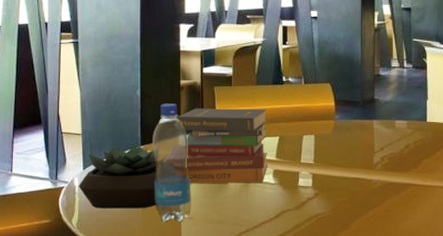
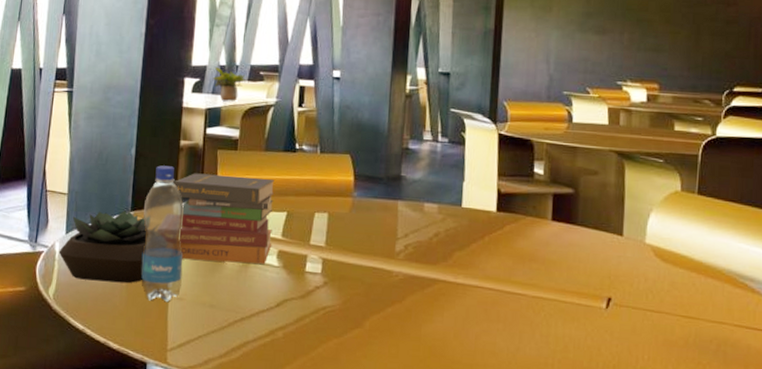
potted plant: none [205,14,236,44] -> present [212,67,247,102]

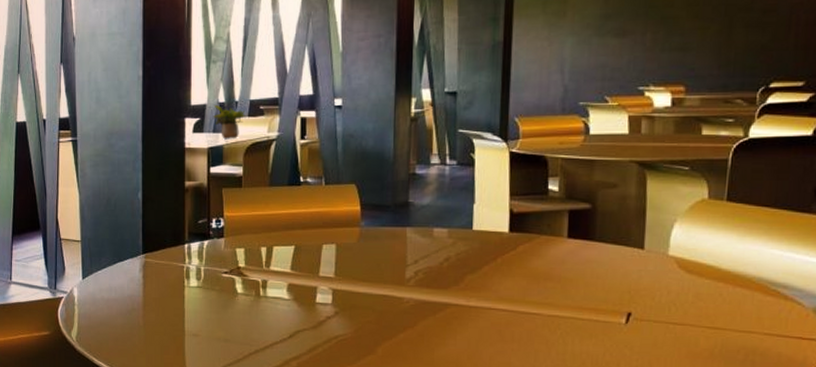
succulent plant: present [58,210,147,283] -> none [77,253,160,323]
bottle: present [141,165,185,302] -> none [155,207,196,339]
books: present [173,173,275,264] -> none [181,213,282,298]

